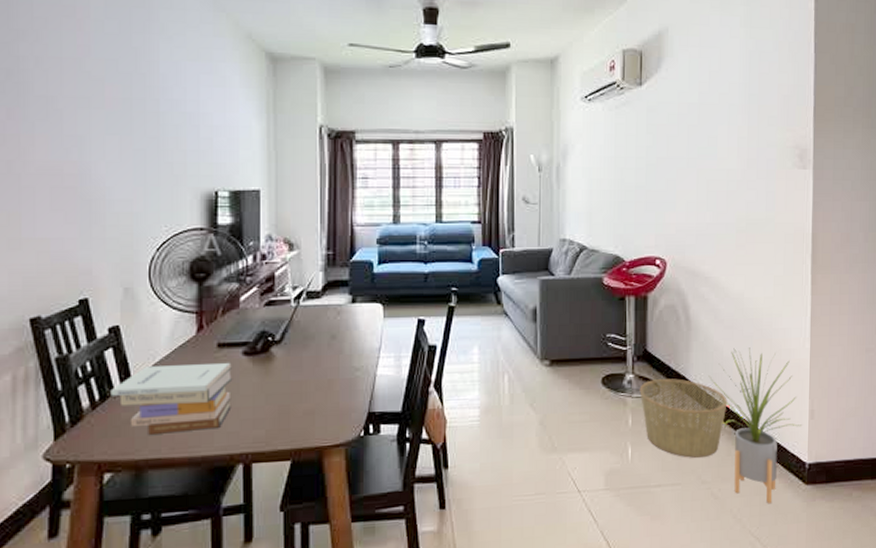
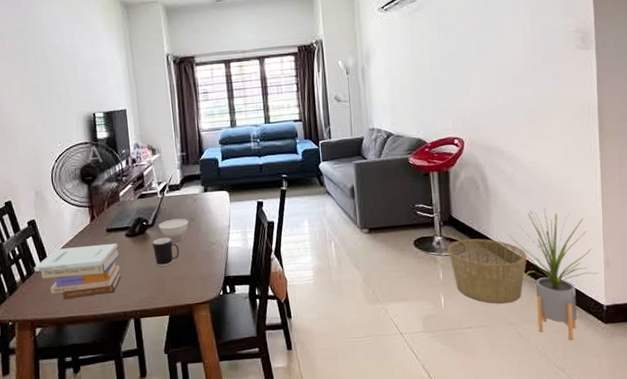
mug: none [278,358,312,397] -> present [152,237,179,267]
bowl: none [287,335,327,365] -> present [158,218,188,242]

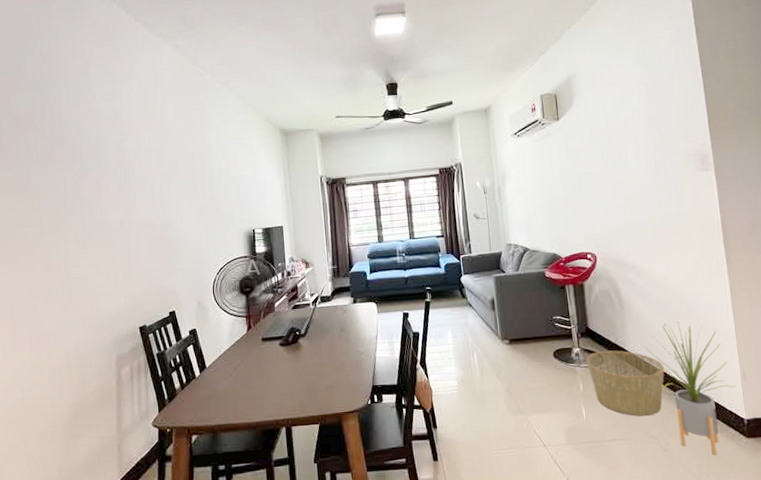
books: present [34,242,121,299] -> none [193,351,275,407]
mug: present [152,237,179,267] -> none [304,346,330,376]
bowl: present [158,218,188,242] -> none [310,328,338,351]

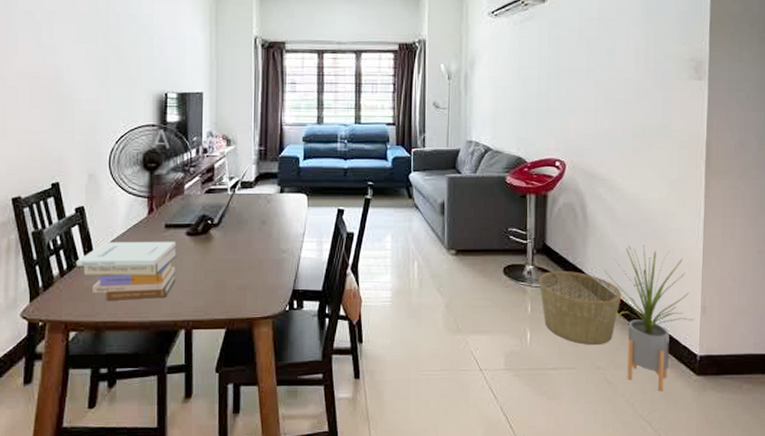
books: none [193,351,275,407] -> present [76,241,178,300]

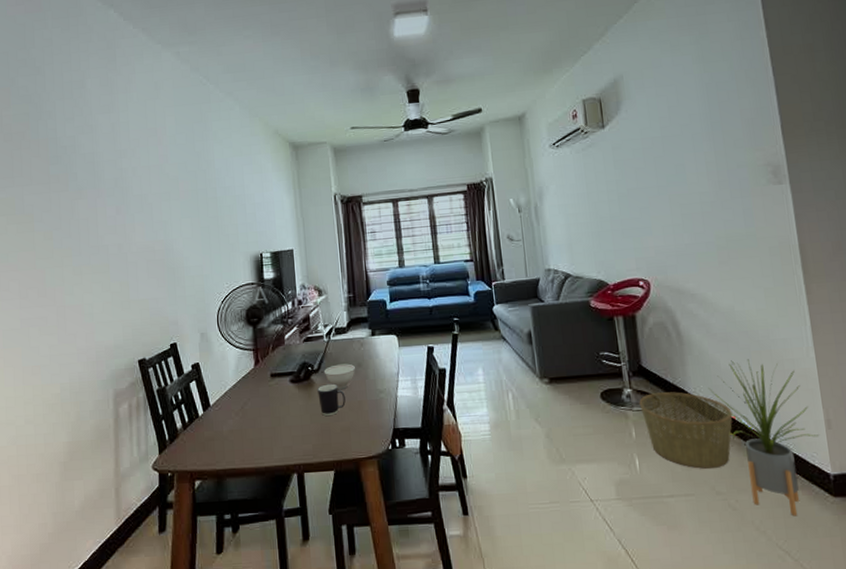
books: present [76,241,178,300] -> none [196,389,285,449]
mug: none [215,239,245,273] -> present [317,383,346,417]
bowl: none [224,220,259,246] -> present [323,363,355,389]

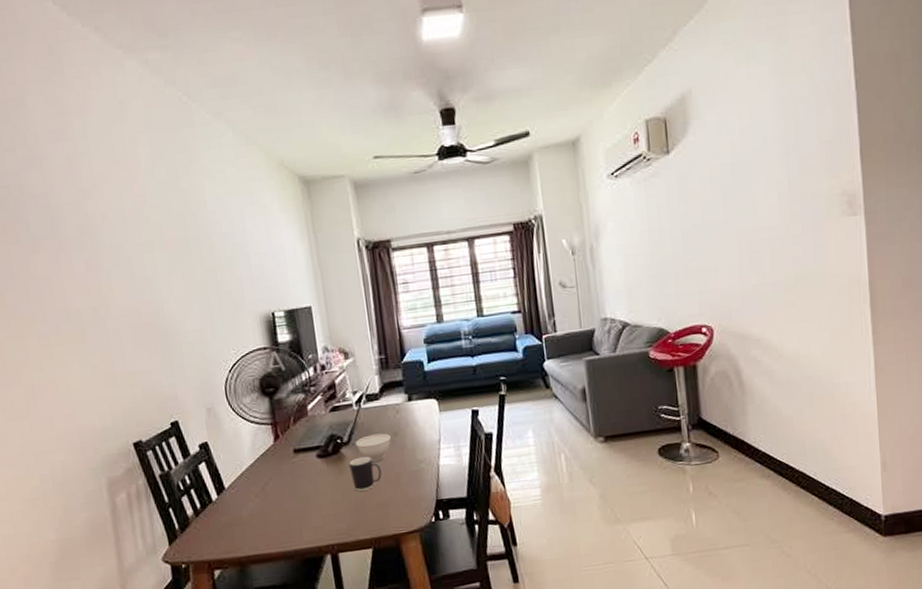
basket: present [639,392,733,469] -> none [697,443,791,519]
house plant: present [708,359,820,517] -> none [768,405,875,558]

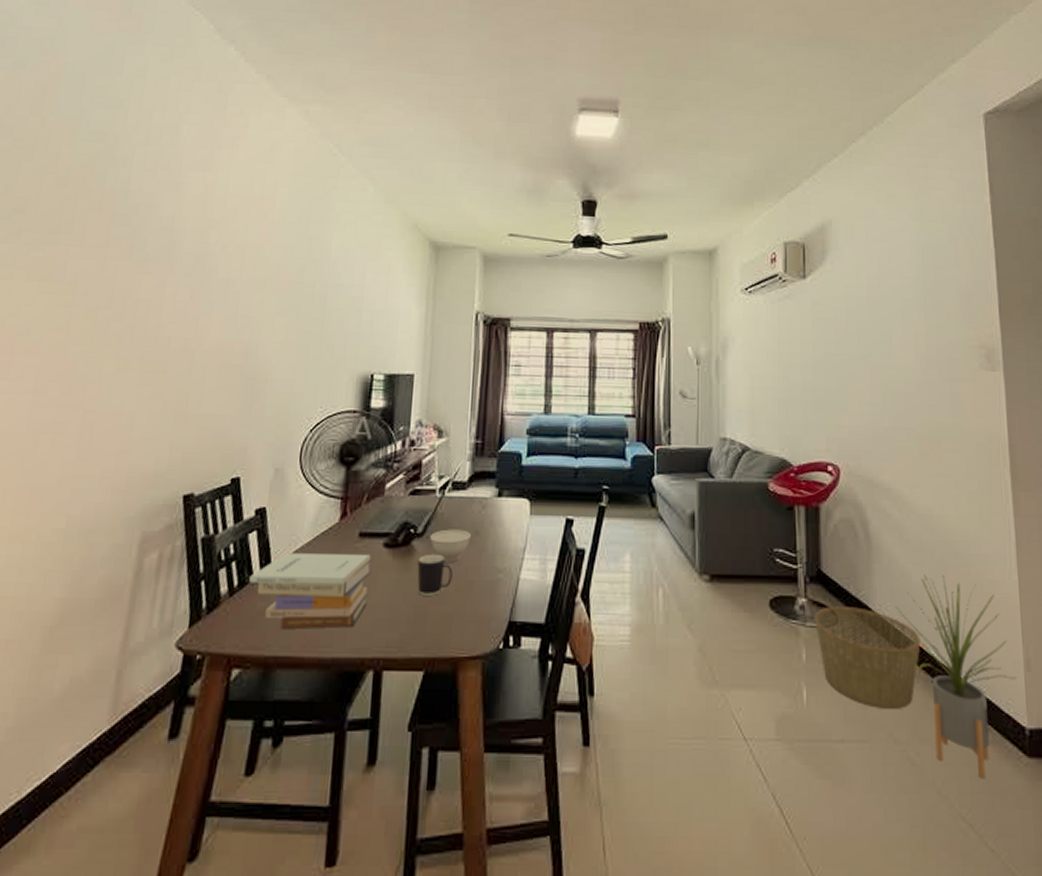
books: none [209,465,314,534] -> present [249,553,372,629]
basket: none [697,443,791,519] -> present [814,606,921,709]
house plant: none [768,405,875,558] -> present [895,575,1017,779]

